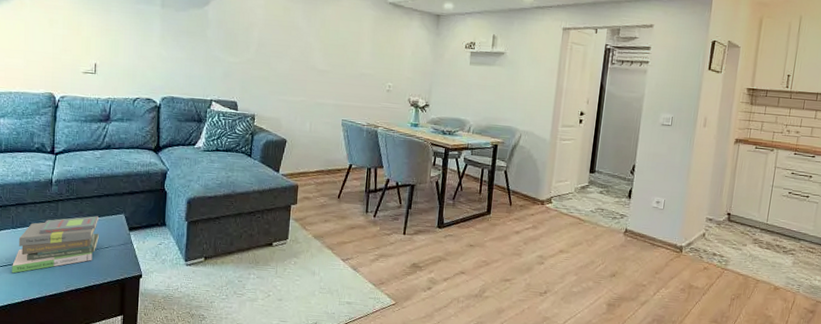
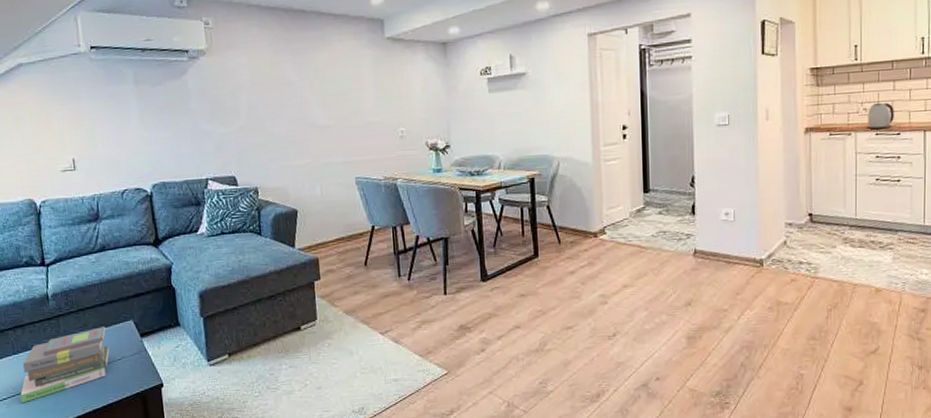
kettle: none [788,127,813,151] -> present [867,102,894,130]

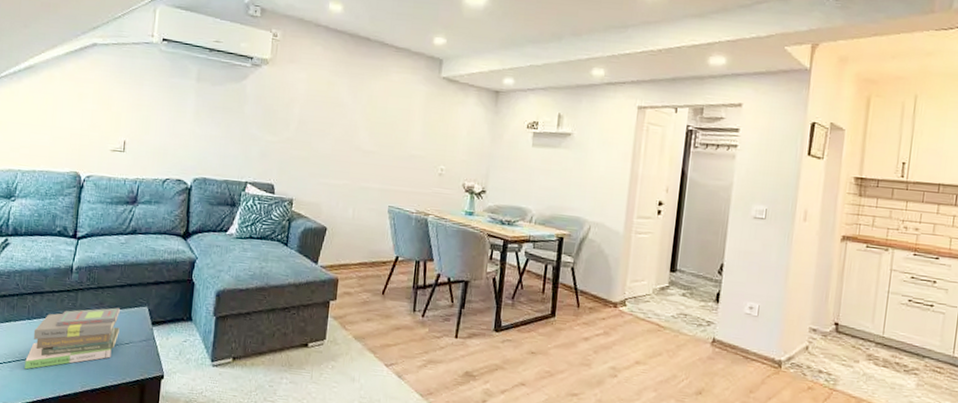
kettle: present [867,102,894,130] -> none [906,223,936,252]

